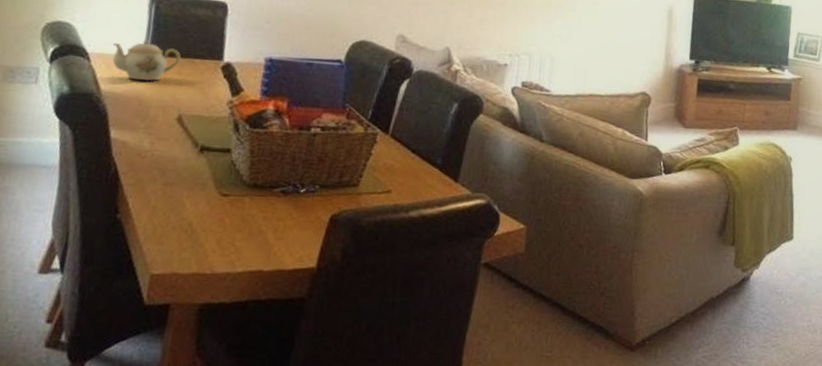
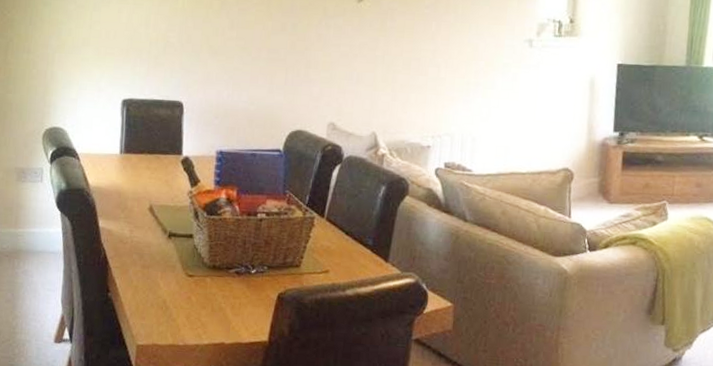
teapot: present [112,40,181,82] -> none [96,140,149,177]

